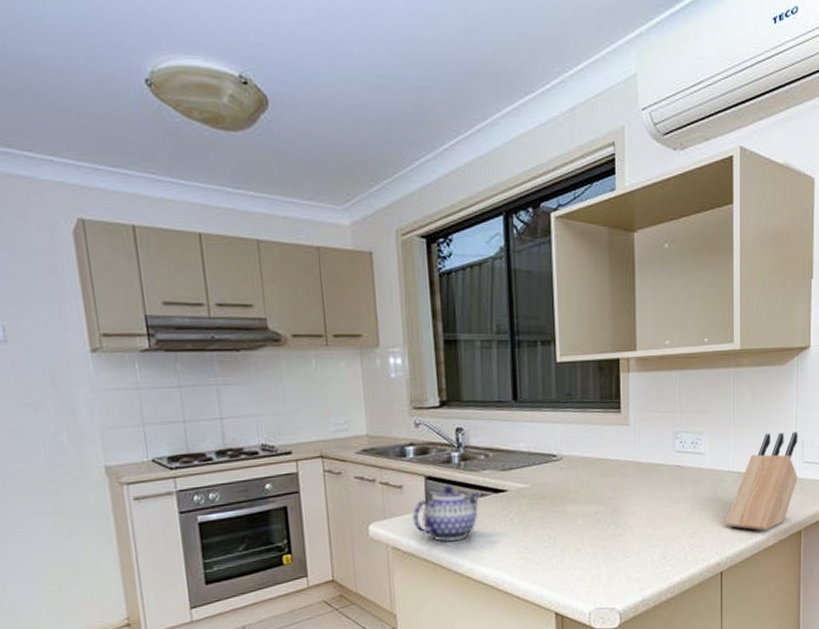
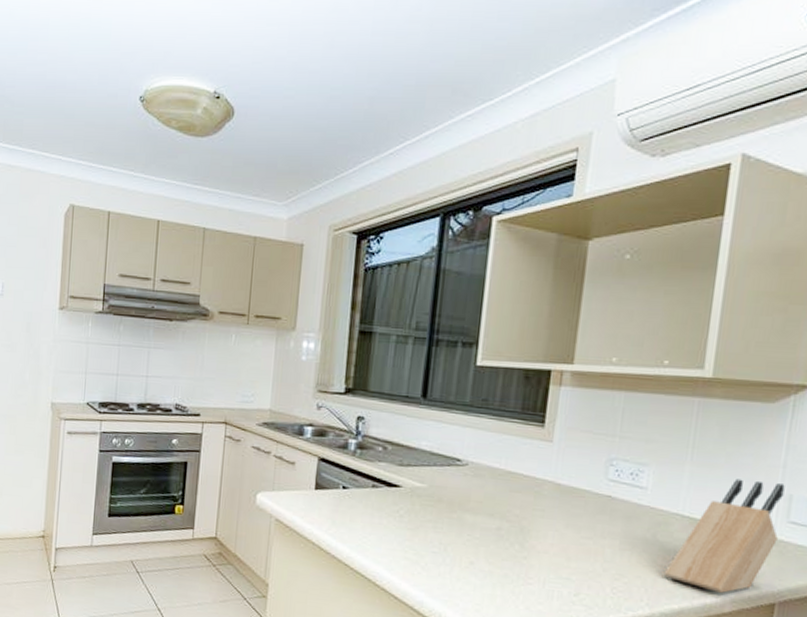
teapot: present [411,486,481,542] -> none [298,470,373,527]

